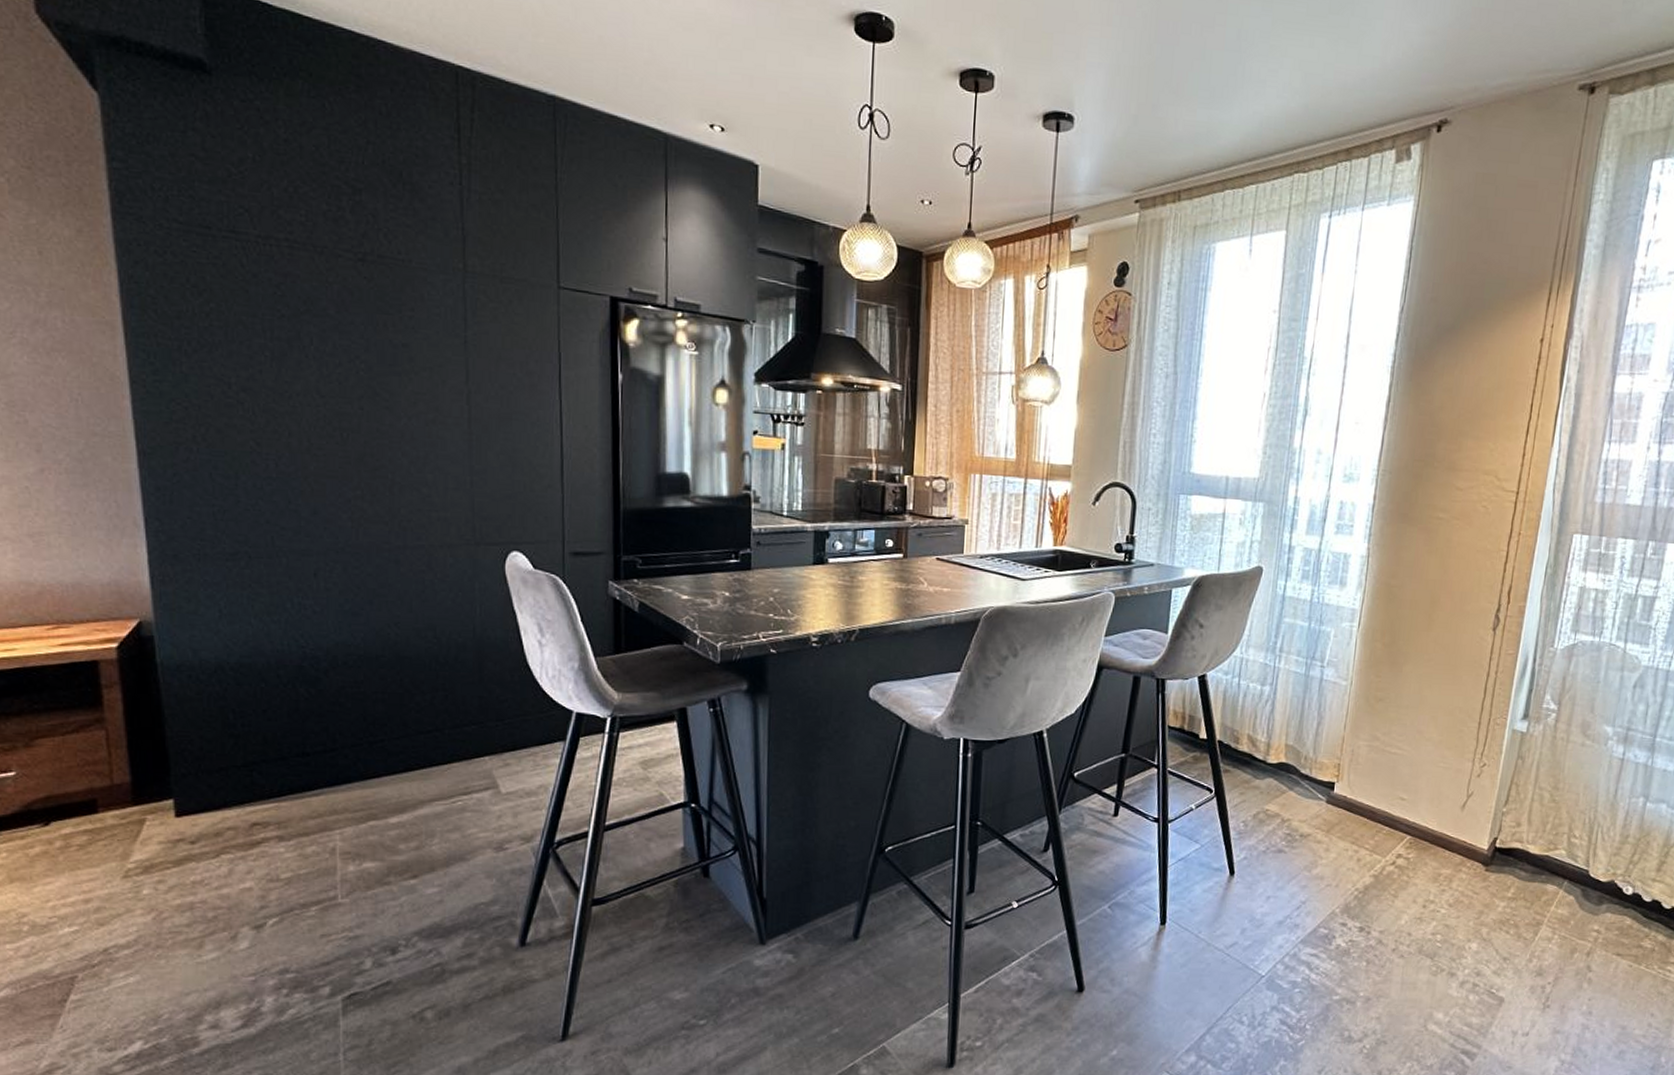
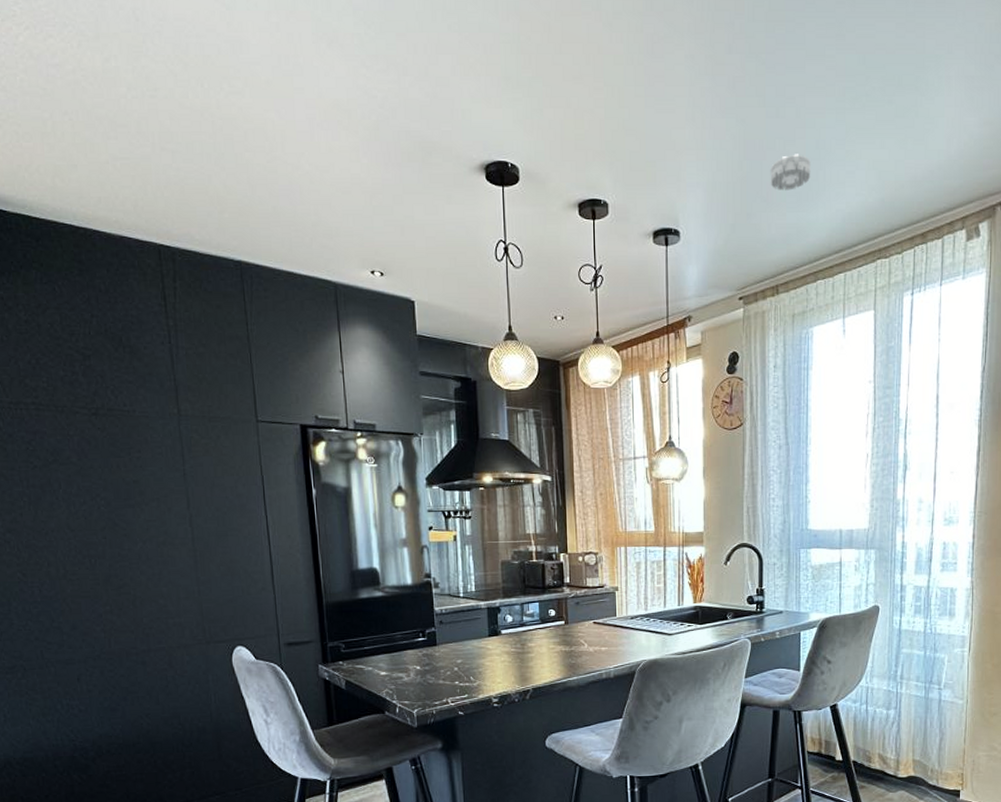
smoke detector: none [1181,42,1230,84] -> present [770,154,811,191]

